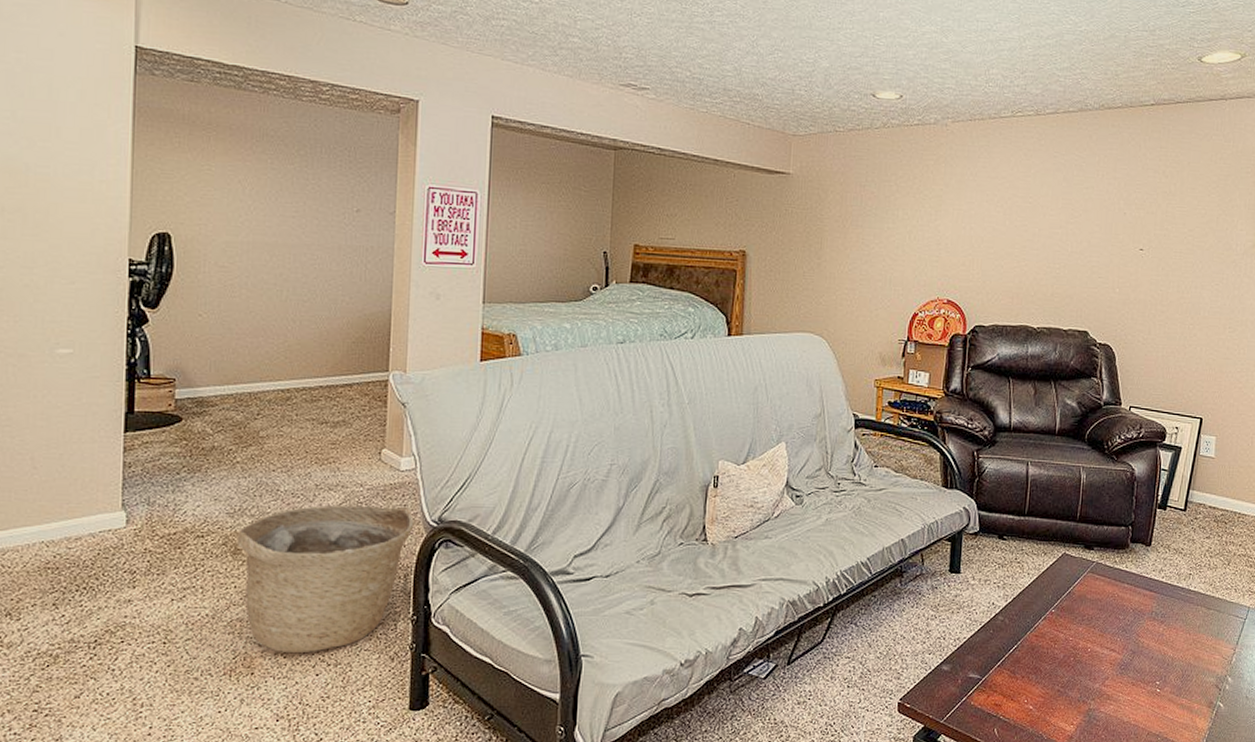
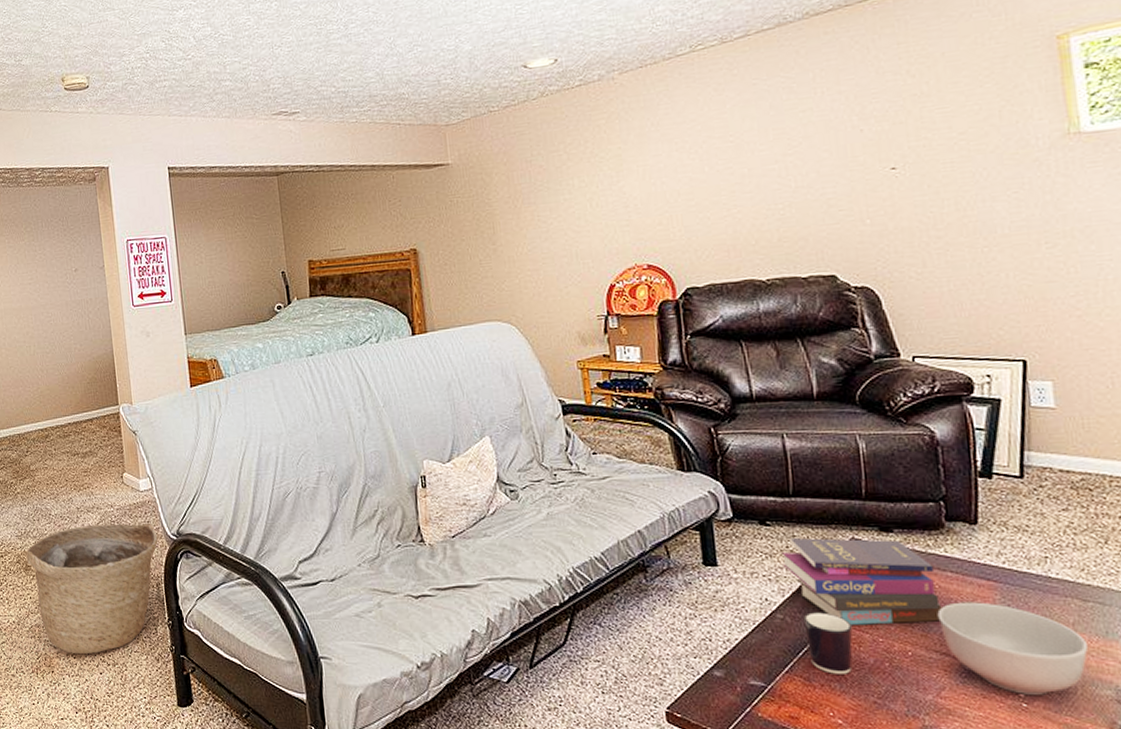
books: none [1010,552,1117,626] -> present [782,538,943,625]
mug: none [1017,615,1053,667] -> present [803,612,853,674]
bowl: none [1112,608,1206,682] -> present [937,602,1089,695]

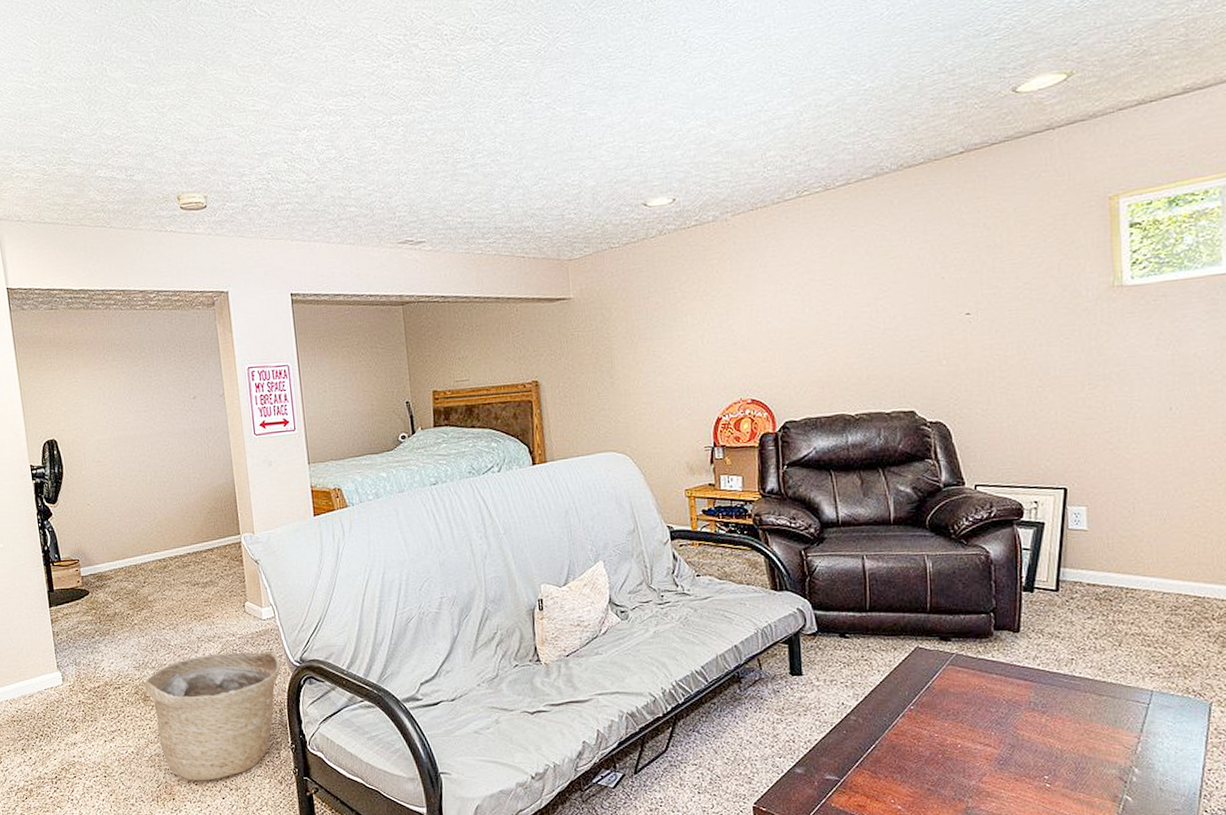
books: present [782,538,943,625] -> none [858,647,987,723]
mug: present [803,612,853,674] -> none [873,713,914,767]
bowl: present [937,602,1089,695] -> none [983,699,1101,776]

